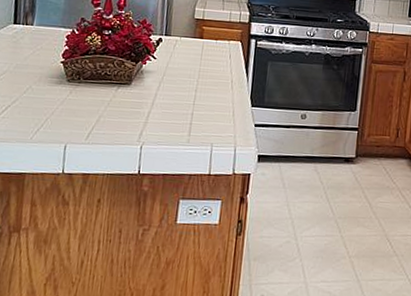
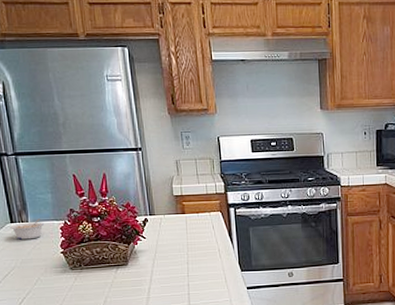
legume: none [11,23,49,44] -> present [10,218,44,240]

